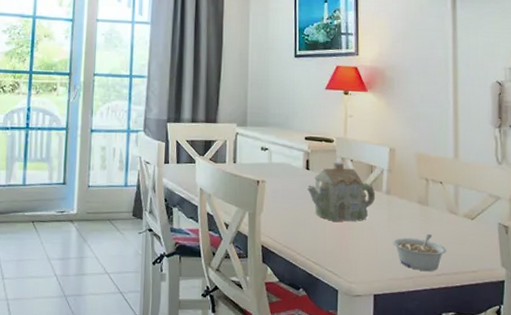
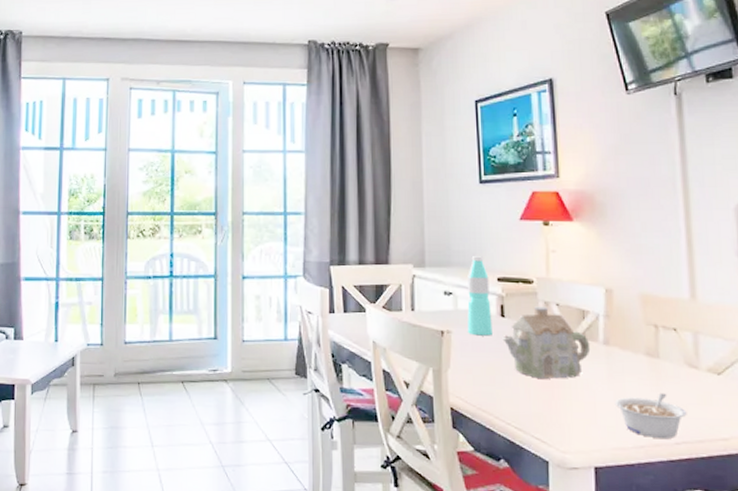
water bottle: none [279,118,299,186] -> present [467,256,492,336]

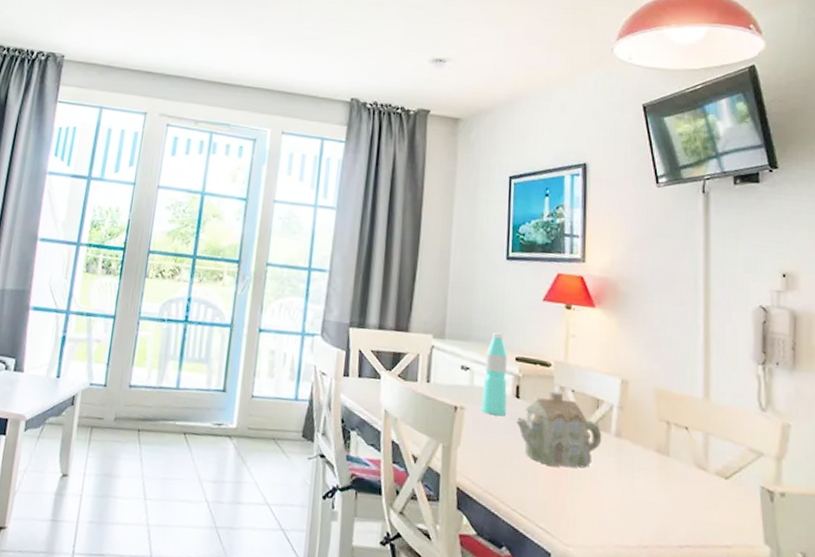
legume: present [614,393,687,438] -> none [621,492,692,541]

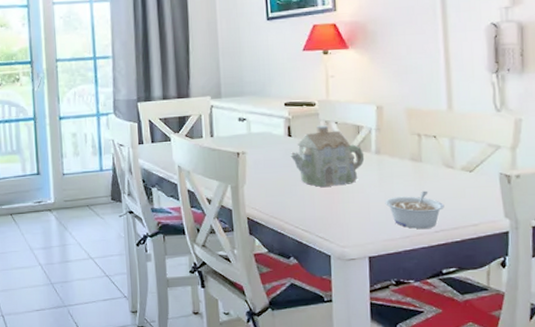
water bottle: present [481,332,507,417] -> none [259,85,281,155]
legume: none [621,492,692,541] -> present [385,191,445,229]

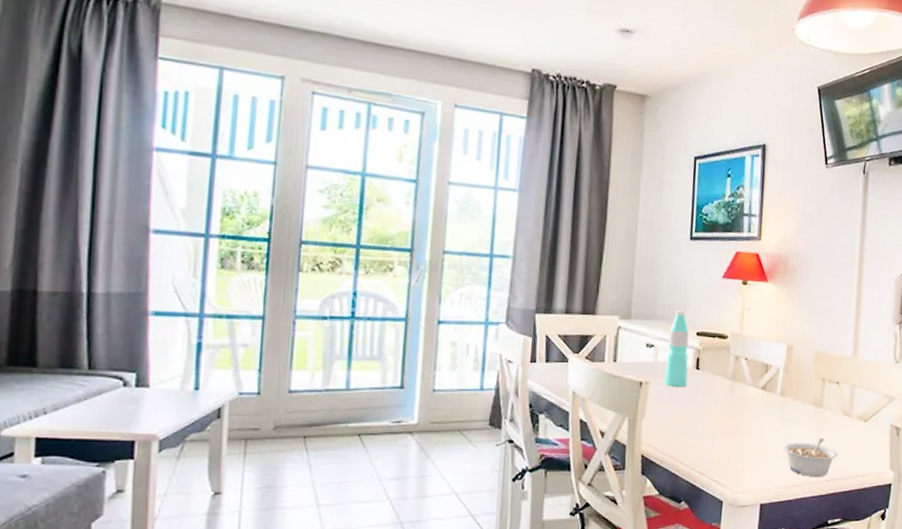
water bottle: none [259,85,281,155] -> present [665,310,689,387]
teapot: present [290,125,365,187] -> none [695,360,769,427]

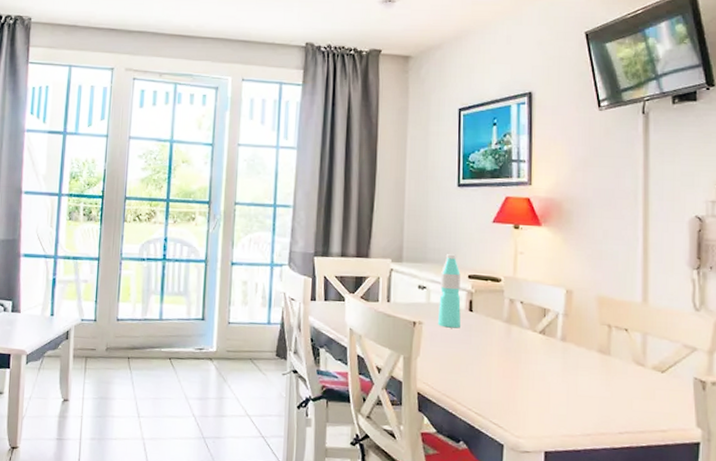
legume: present [783,437,838,477] -> none [567,387,631,428]

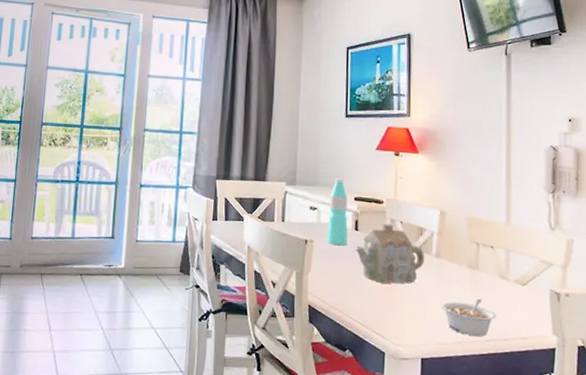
teapot: none [469,303,549,370] -> present [355,223,425,284]
legume: none [567,387,631,428] -> present [441,298,497,336]

